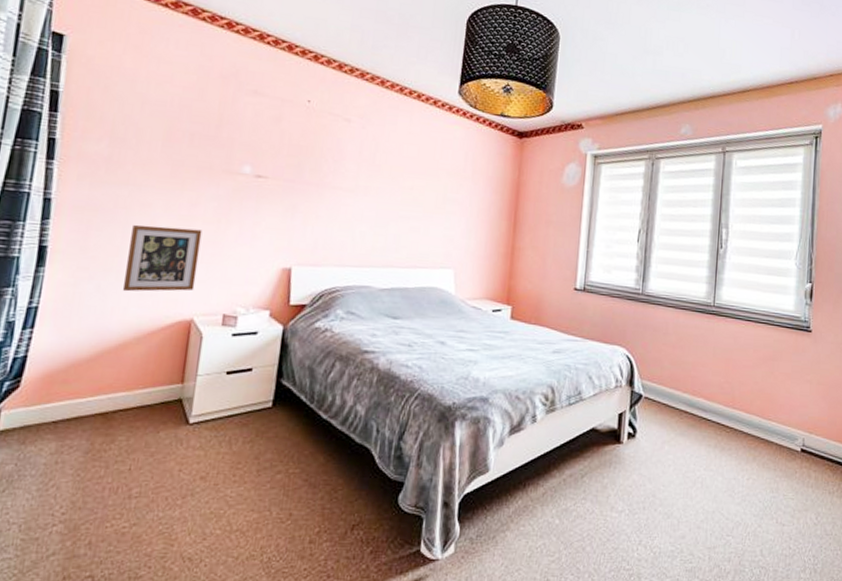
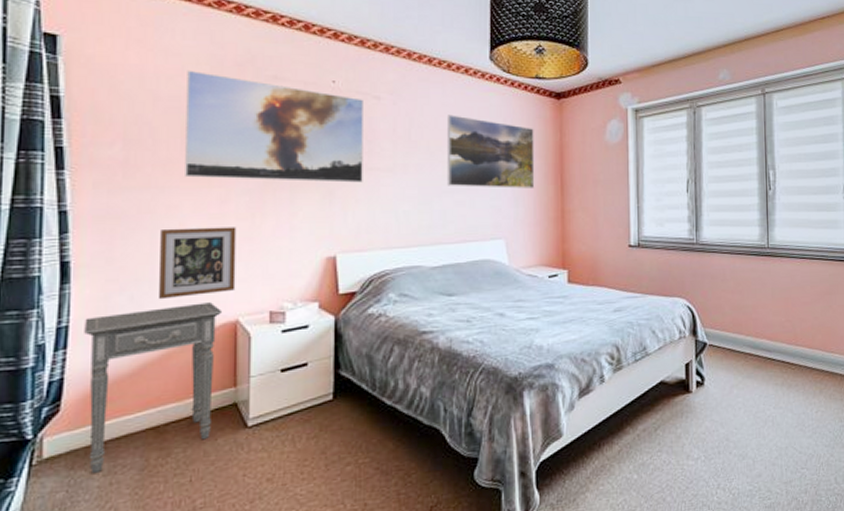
side table: none [39,298,180,451] -> present [84,302,223,474]
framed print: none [161,78,335,200] -> present [185,70,363,183]
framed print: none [404,143,494,222] -> present [446,115,535,188]

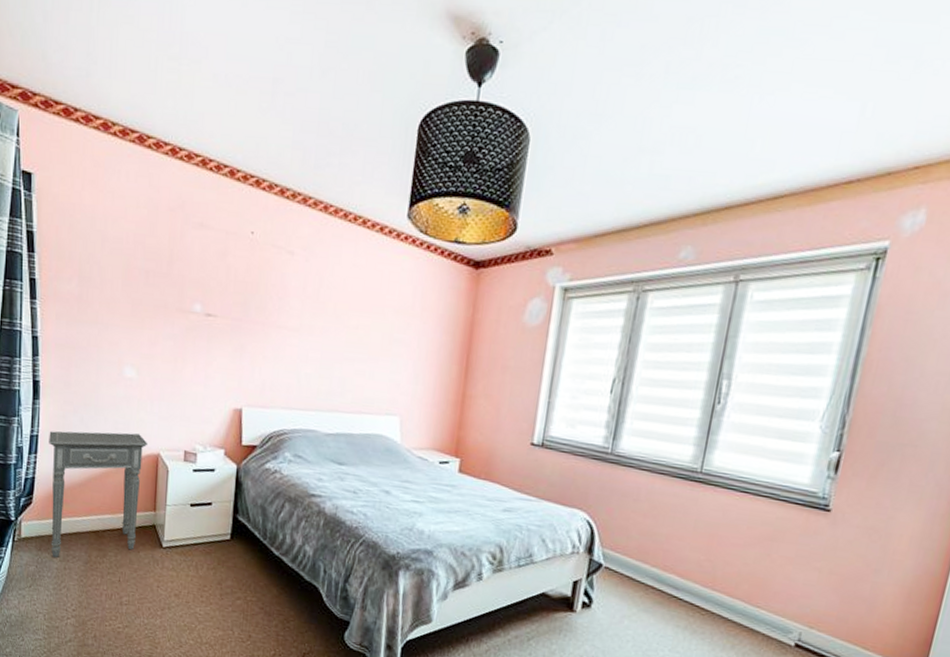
picture frame: present [157,227,237,300] -> none [100,362,162,427]
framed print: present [185,70,363,183] -> none [124,212,278,340]
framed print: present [446,115,535,188] -> none [349,277,445,366]

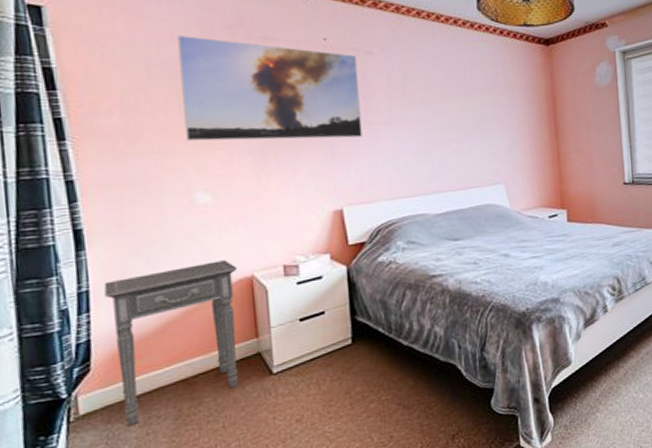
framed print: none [124,212,278,340] -> present [177,35,362,142]

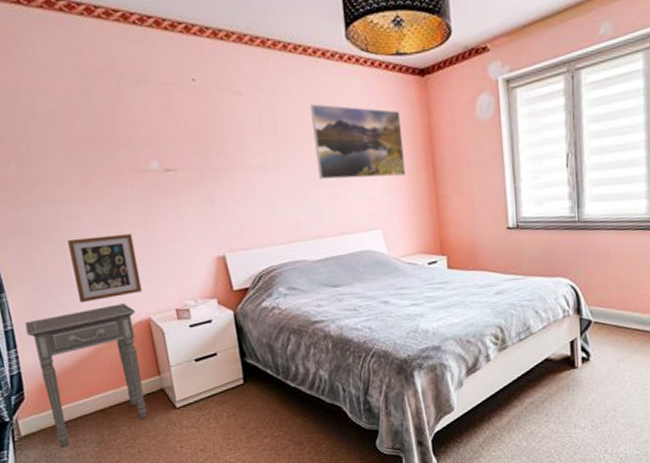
picture frame: none [169,186,248,261] -> present [68,233,143,303]
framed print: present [177,35,362,142] -> none [56,81,238,190]
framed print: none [440,66,530,136] -> present [310,104,406,180]

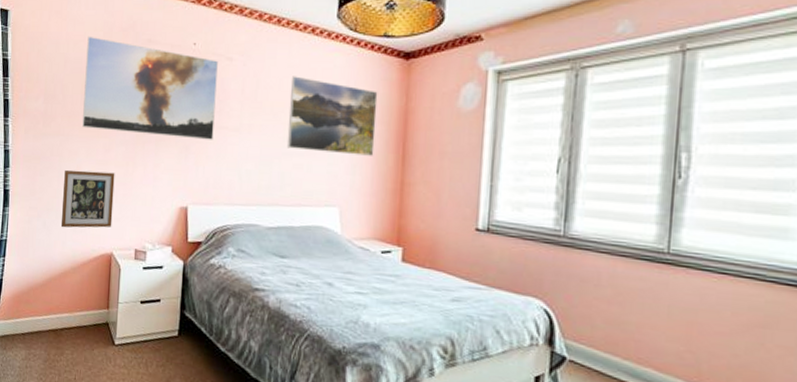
side table: present [25,303,147,447] -> none [14,234,103,357]
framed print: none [56,81,238,190] -> present [82,36,218,140]

